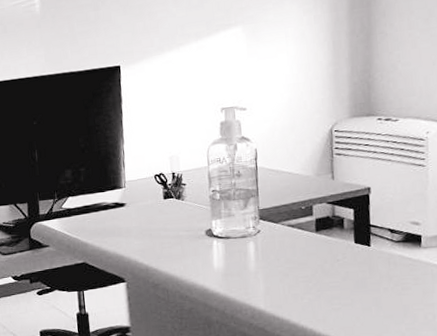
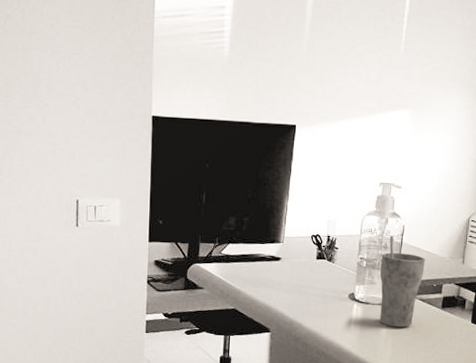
cup: none [236,162,288,259] -> present [380,236,425,327]

